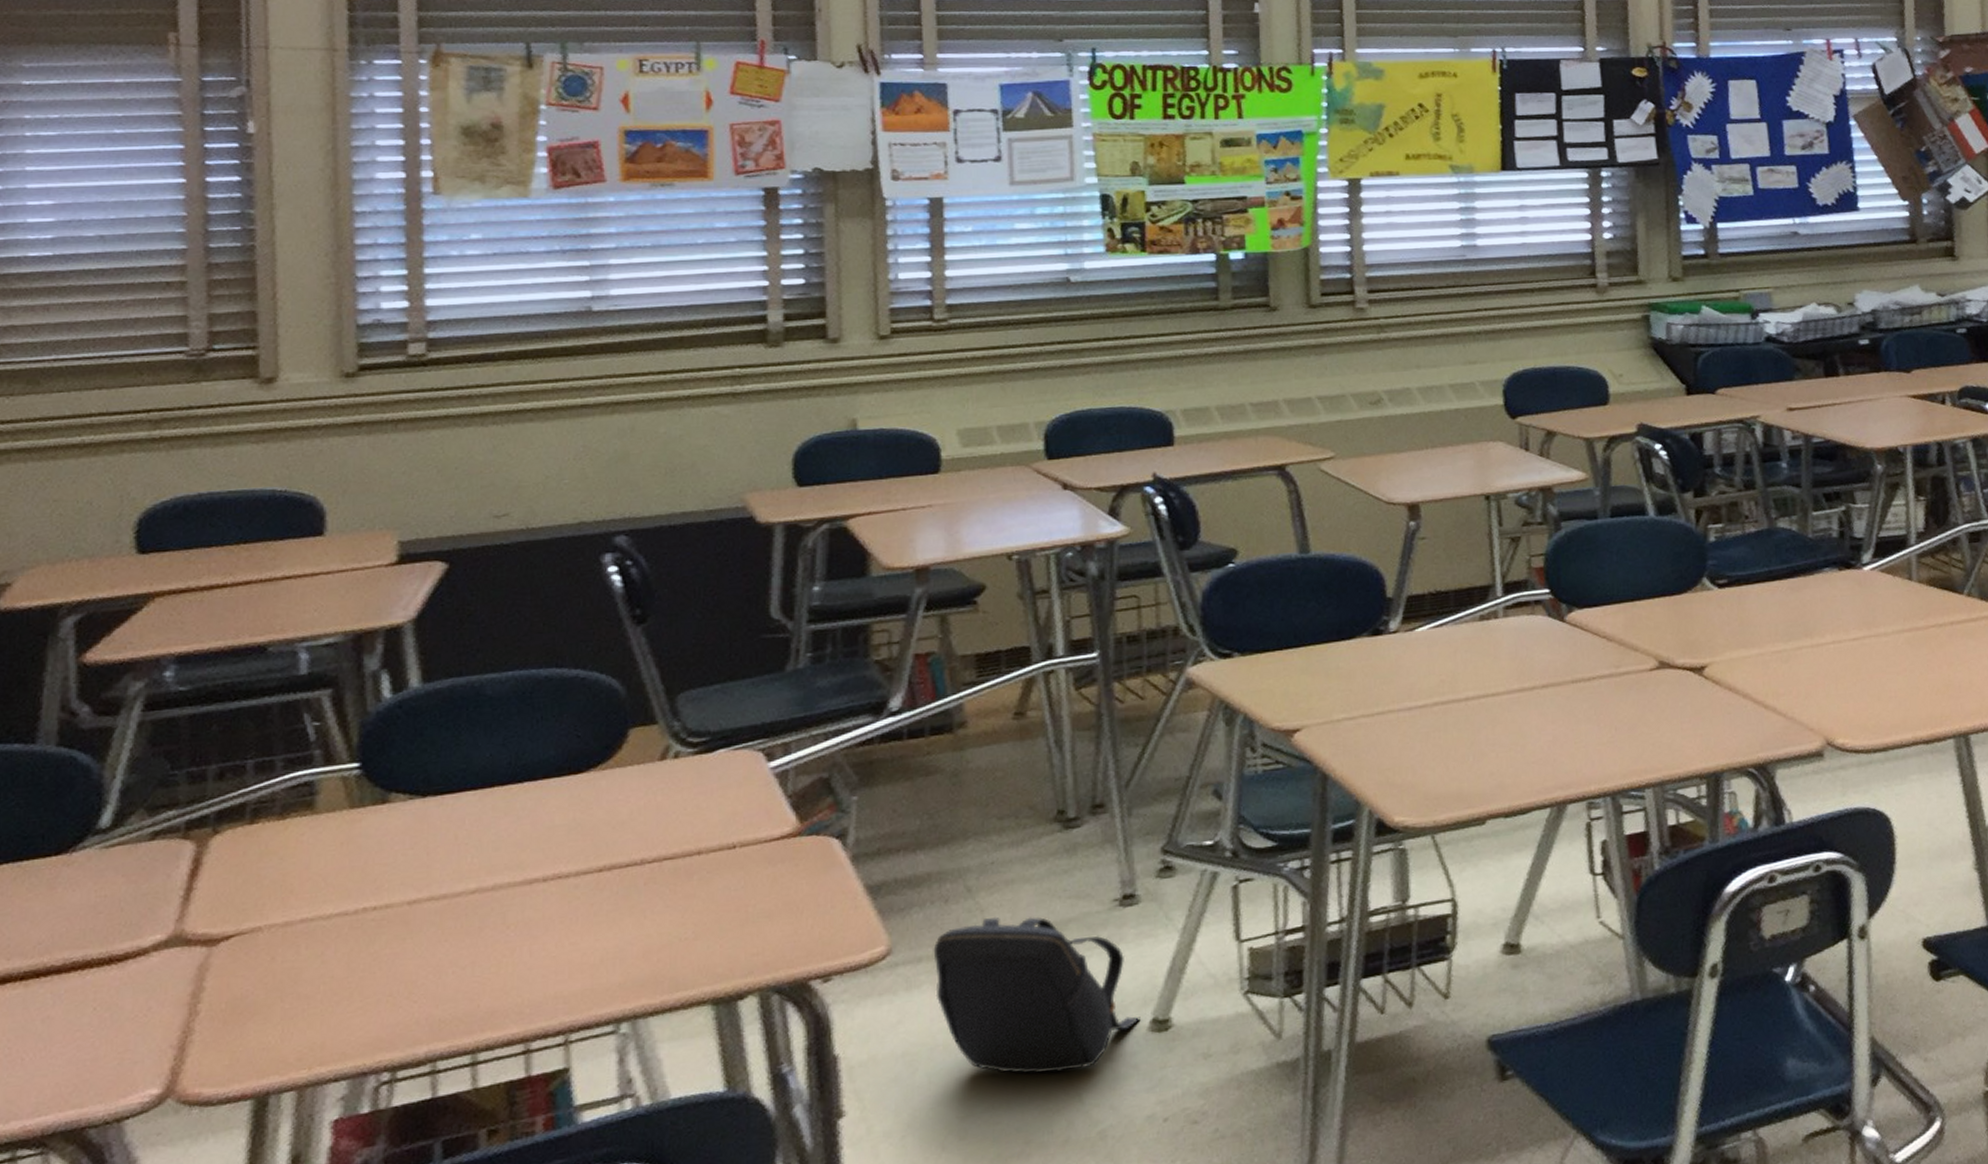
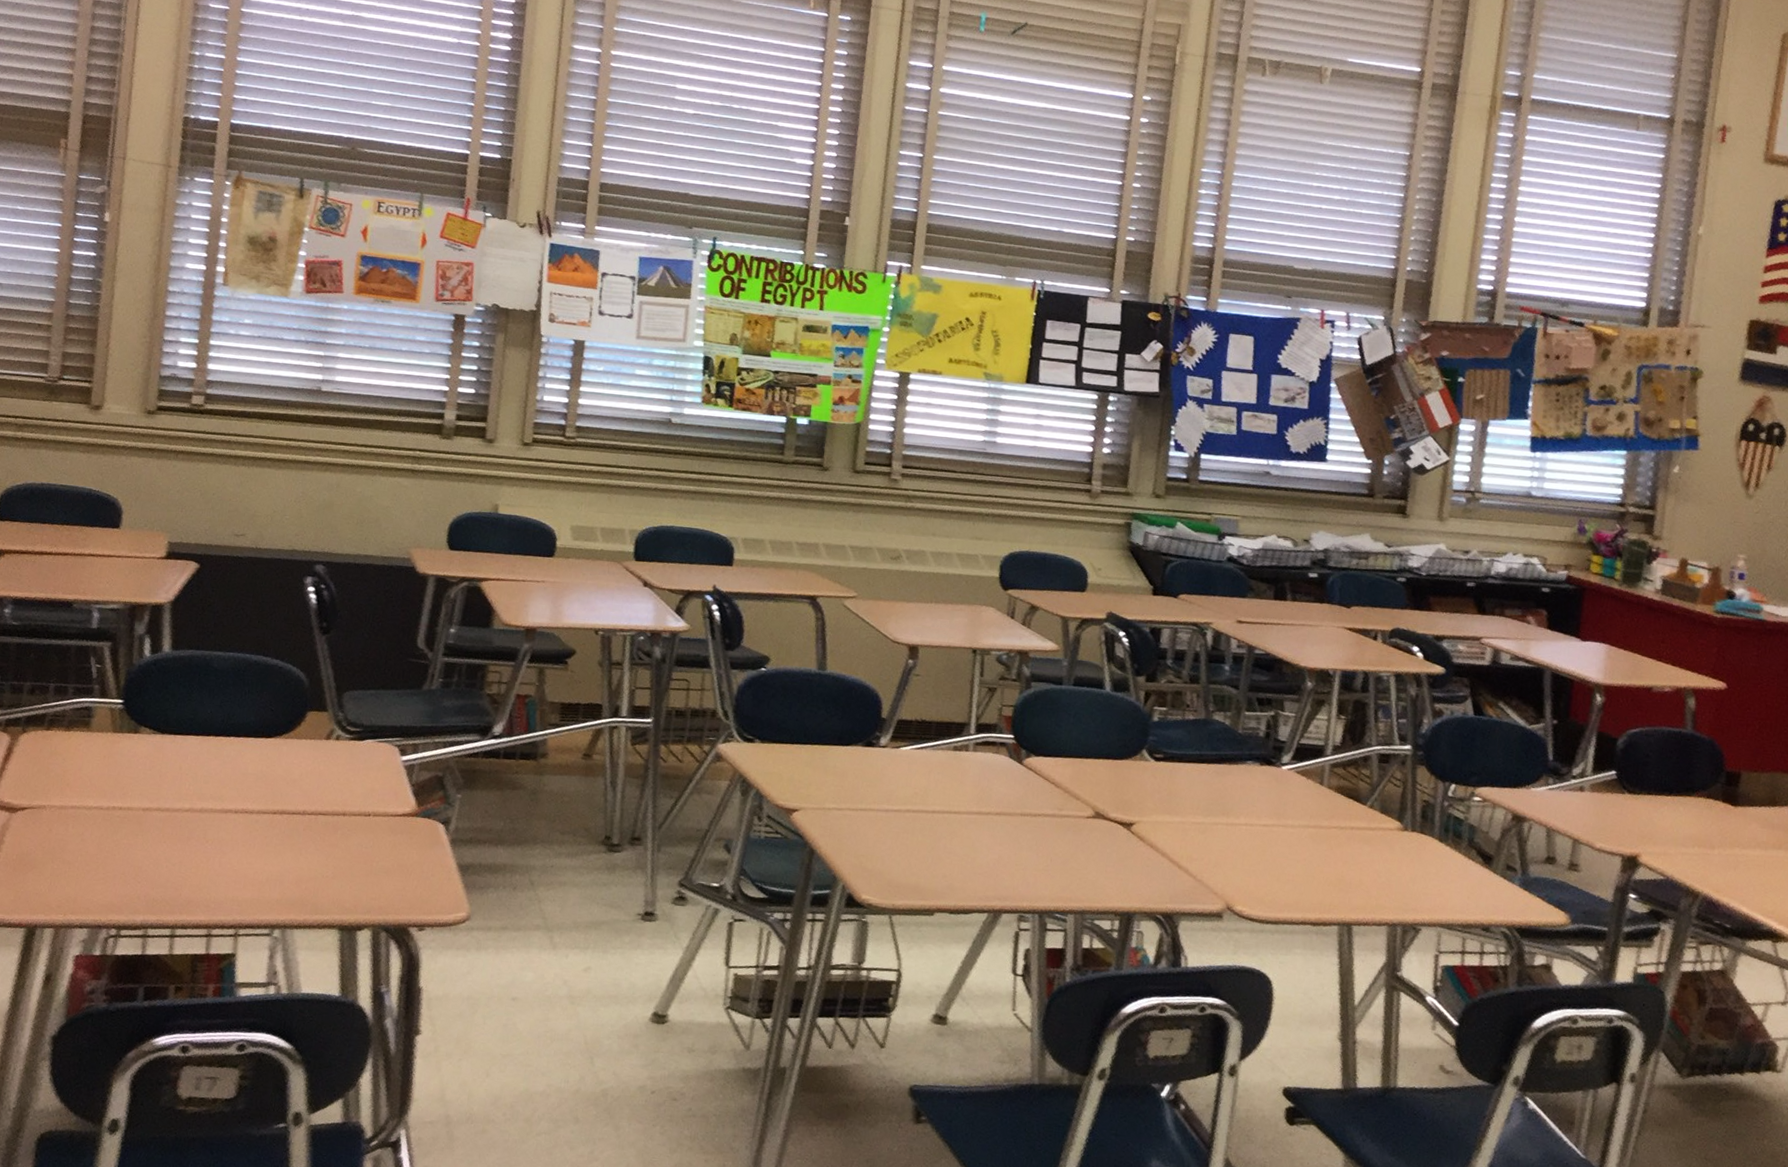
backpack: present [933,916,1141,1074] -> none [497,908,645,1039]

